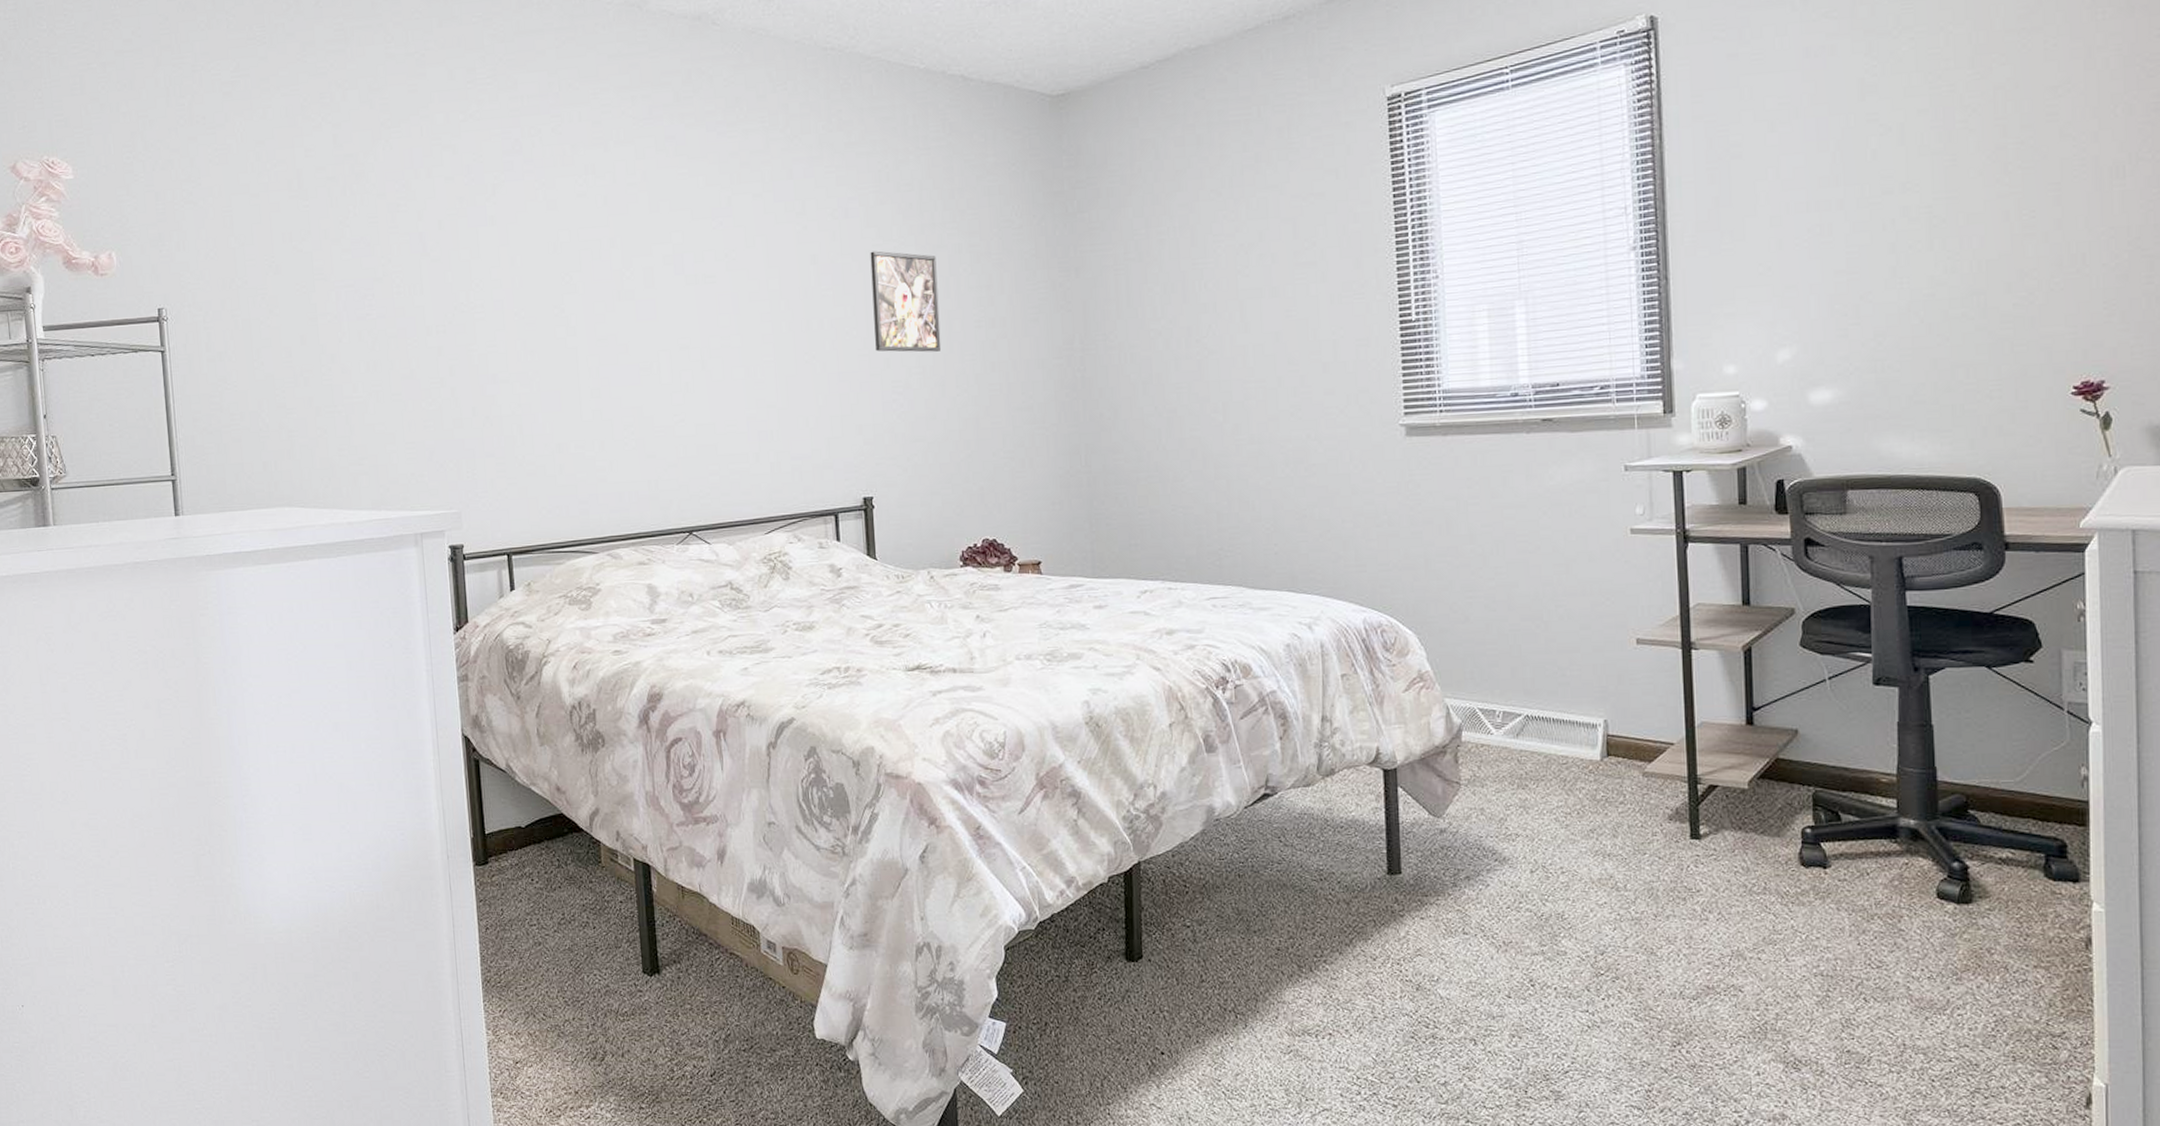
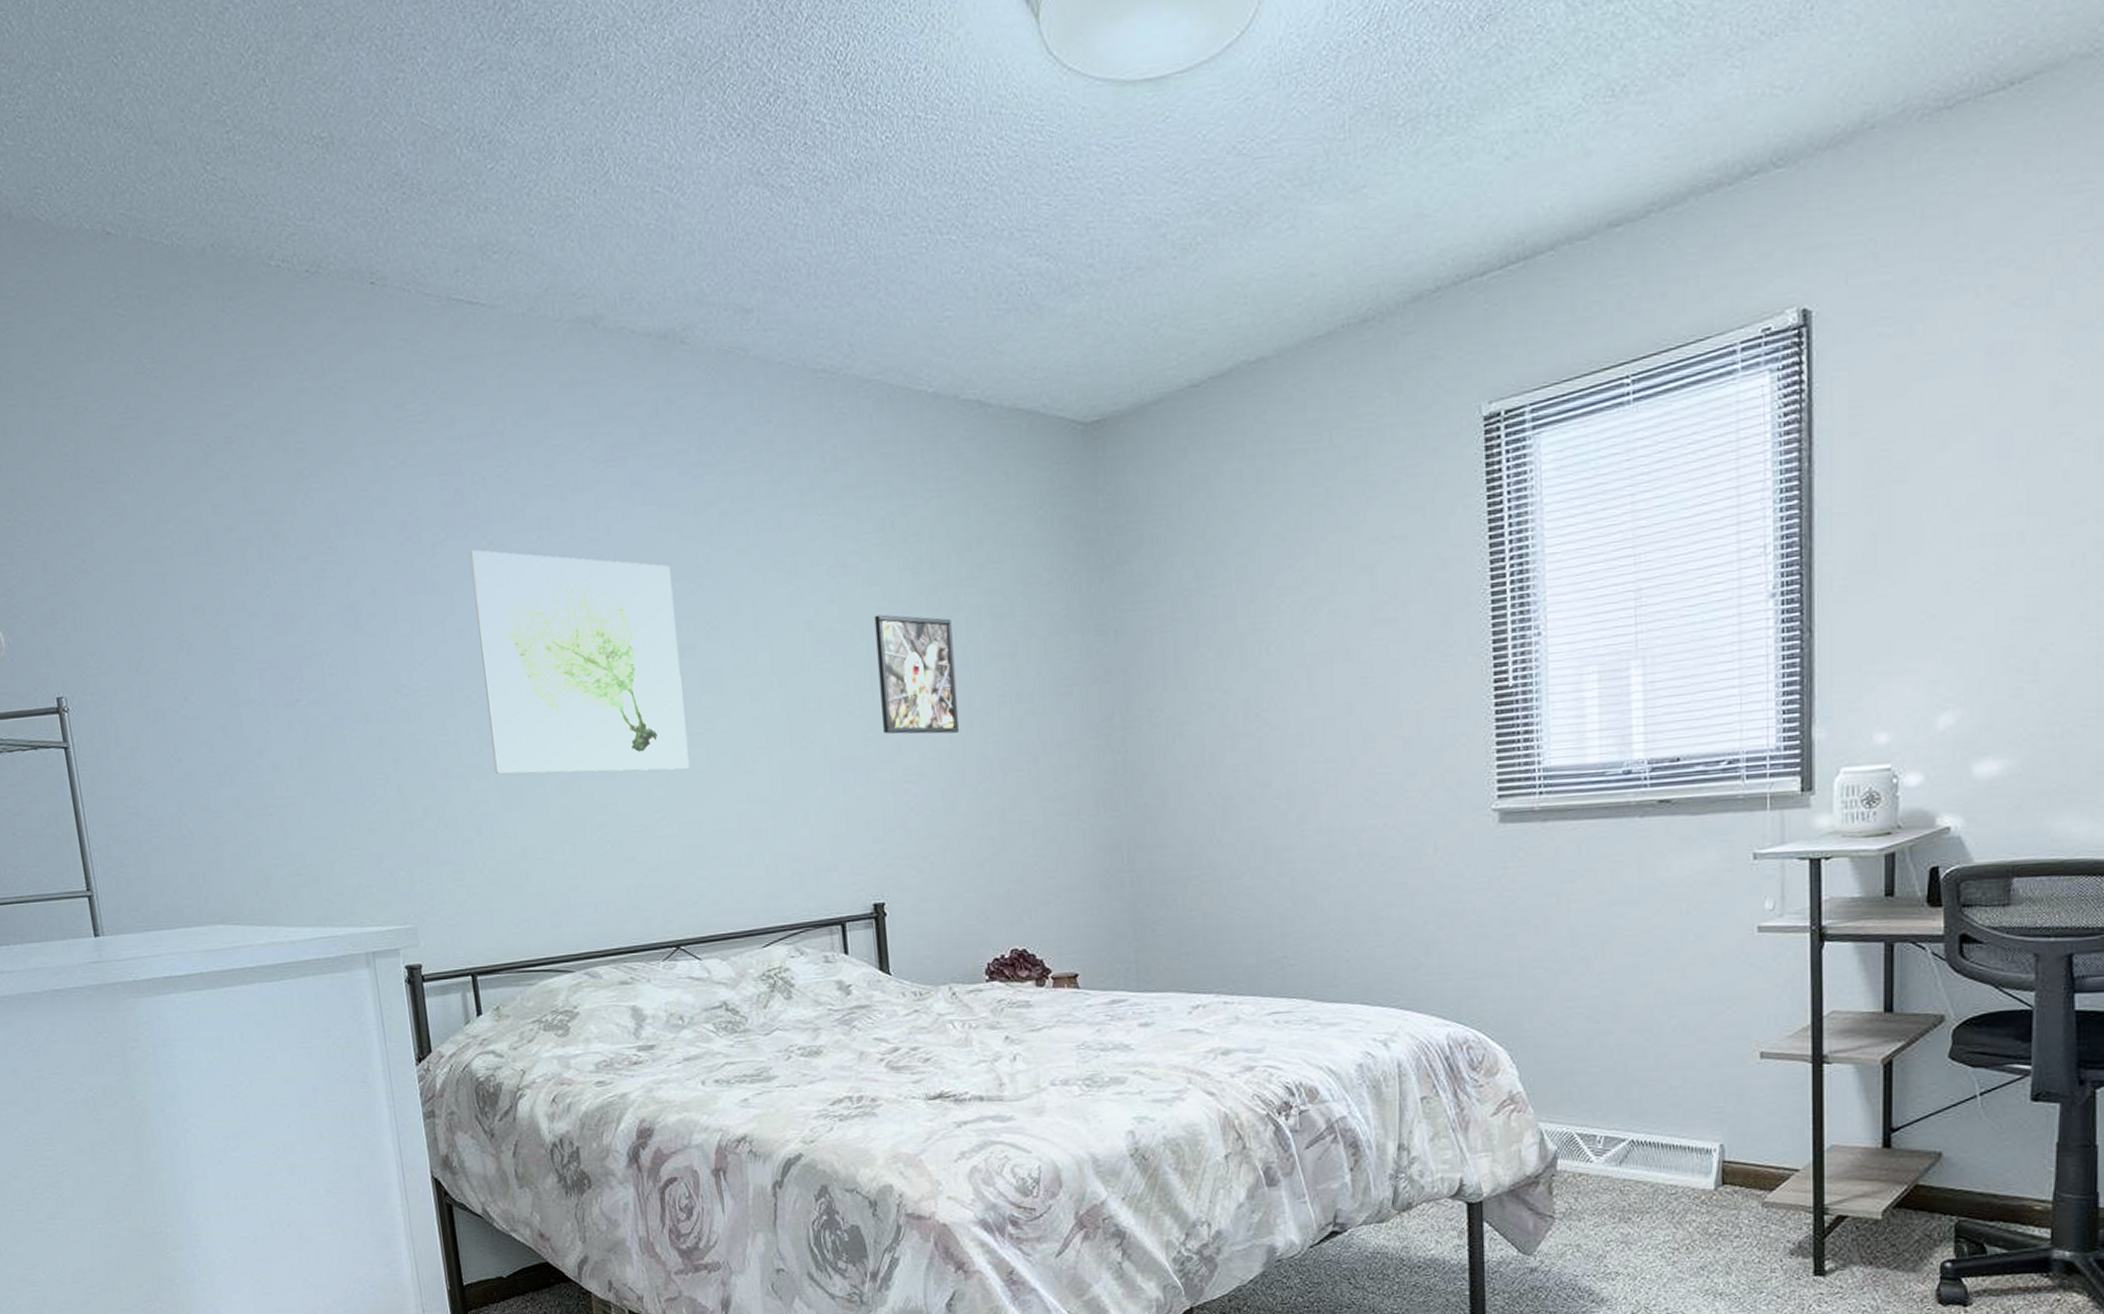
wall art: none [524,190,707,381] -> present [469,550,690,774]

